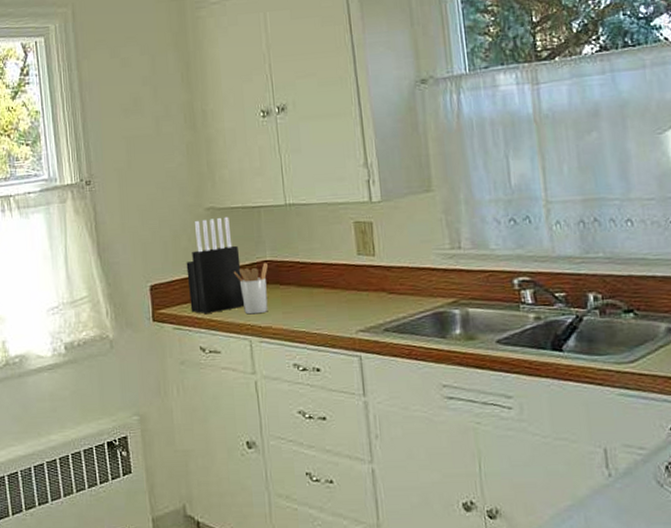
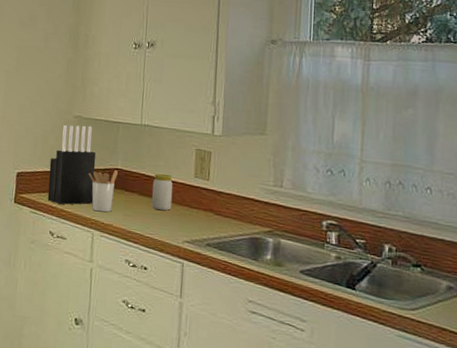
jar: none [310,257,337,300] -> present [151,174,173,211]

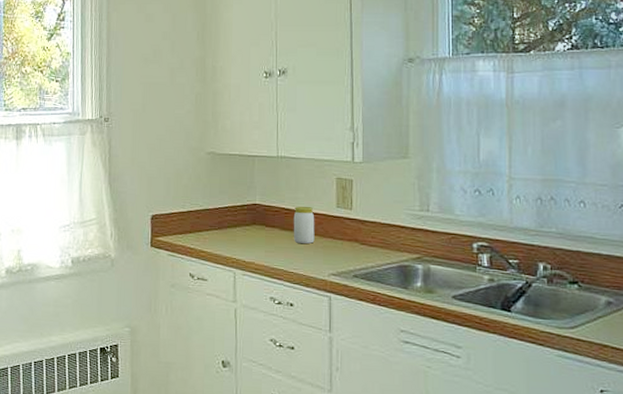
knife block: present [47,124,96,205] -> none [184,161,233,246]
utensil holder: present [88,169,118,213] -> none [225,205,256,250]

